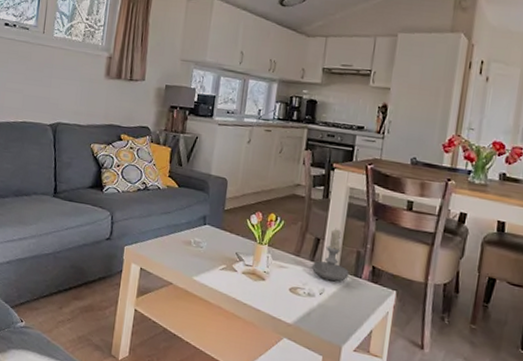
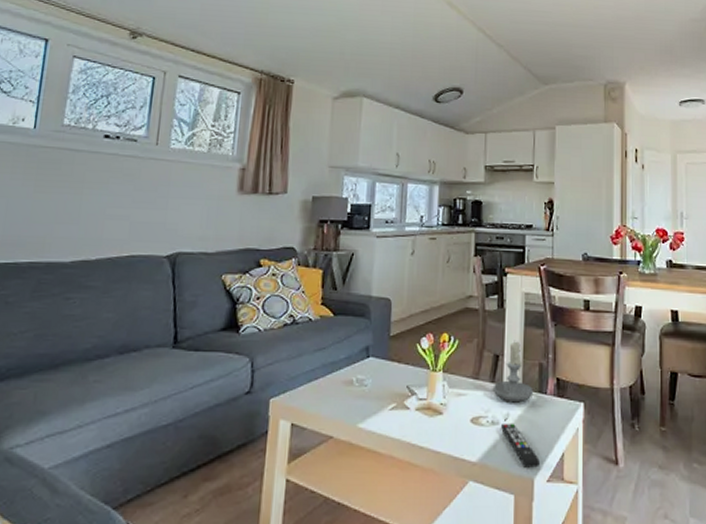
remote control: none [316,296,349,339] -> present [501,423,540,468]

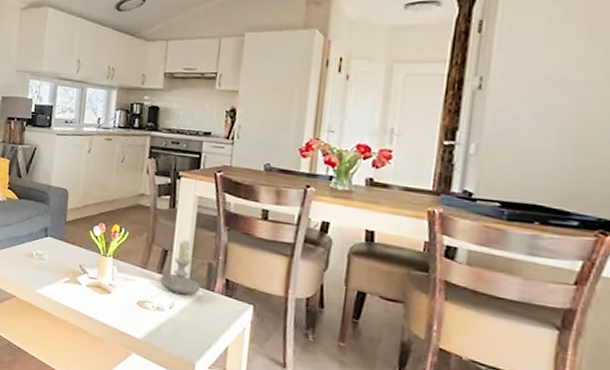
remote control: present [501,423,540,468] -> none [166,310,202,355]

